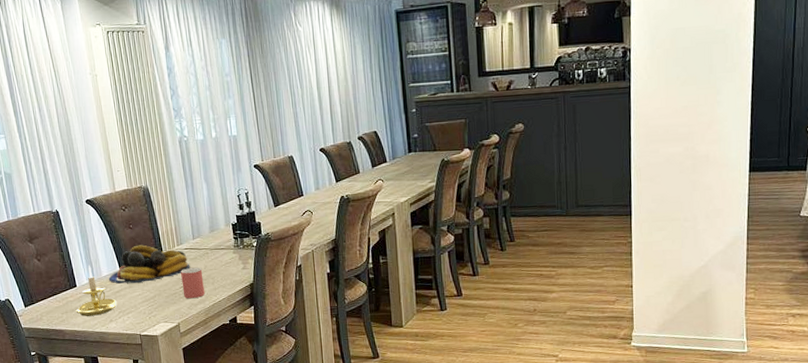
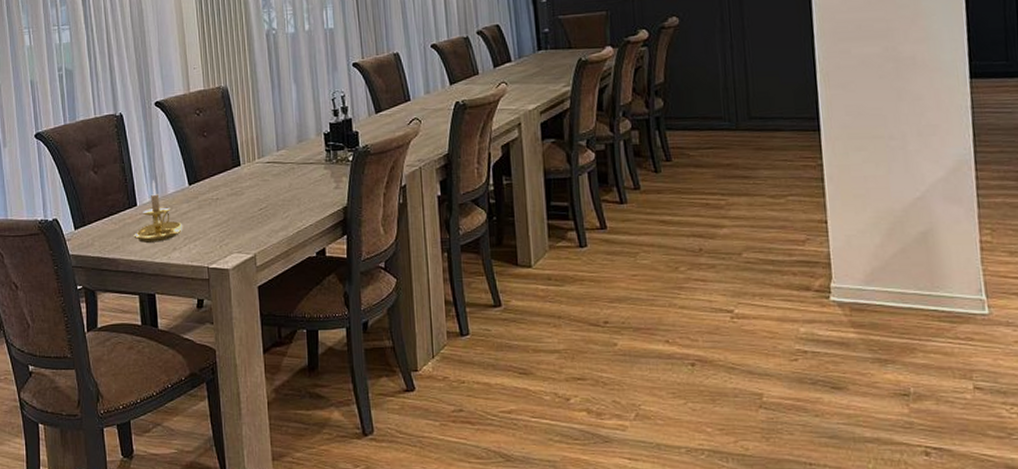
fruit bowl: present [109,245,190,284] -> none [176,156,272,203]
mug: present [181,267,205,299] -> none [261,186,288,225]

